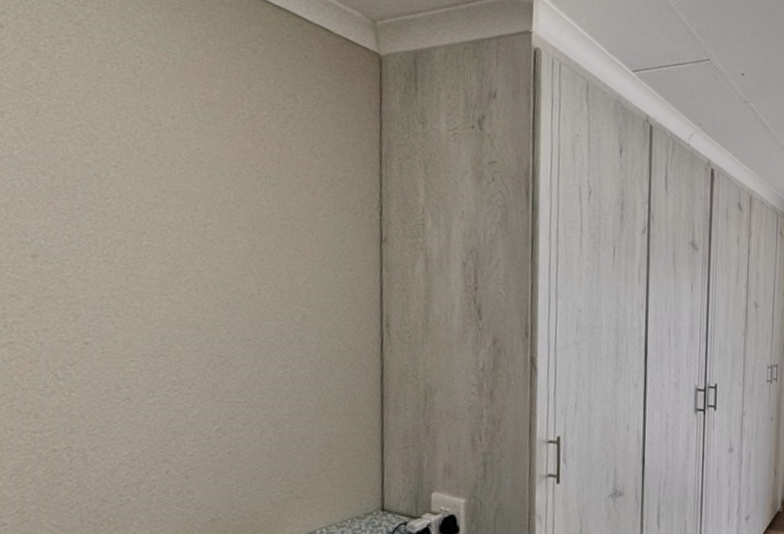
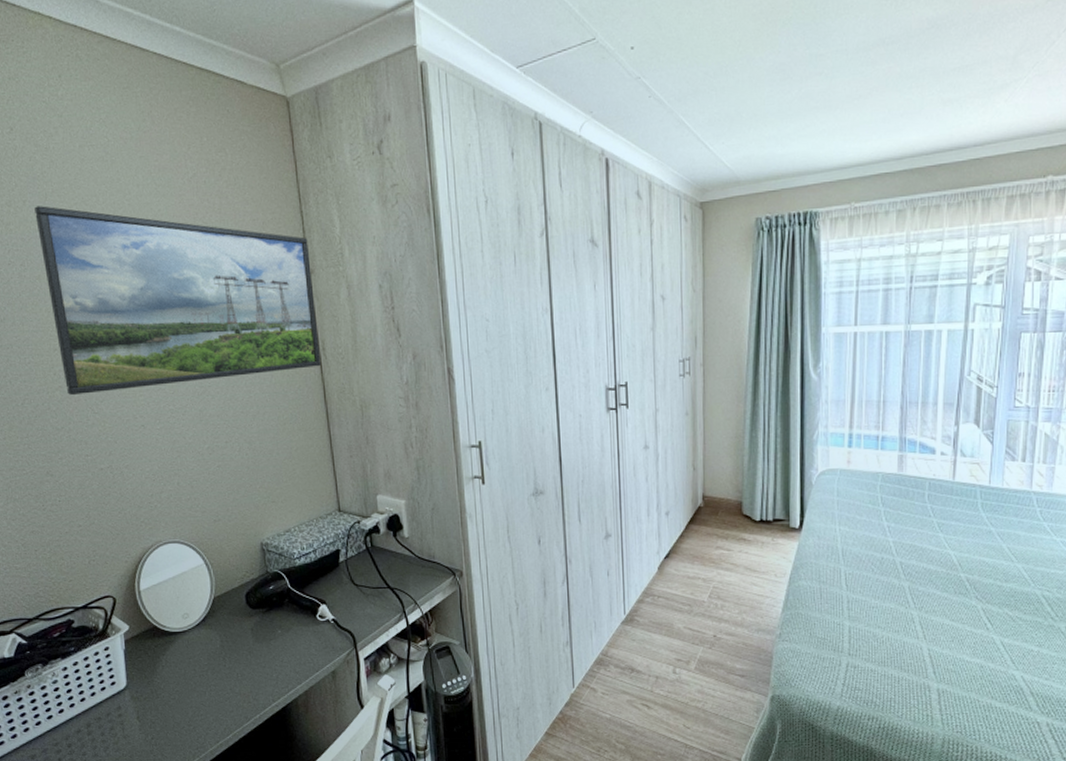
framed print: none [15,120,385,355] -> present [34,206,321,396]

